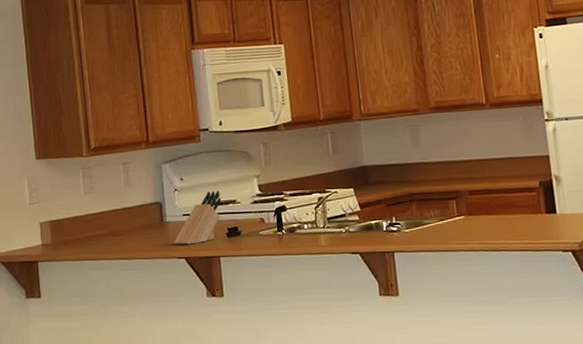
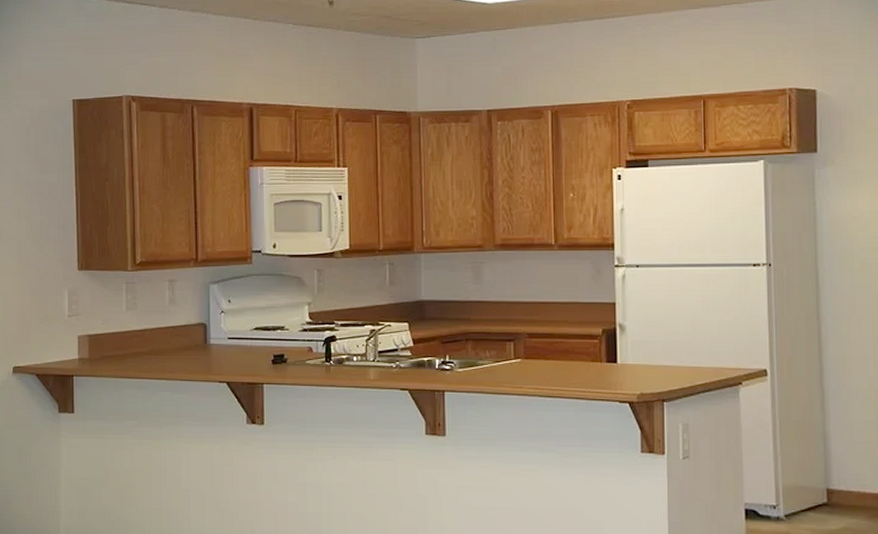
knife block: present [173,190,222,245] -> none [216,315,270,369]

